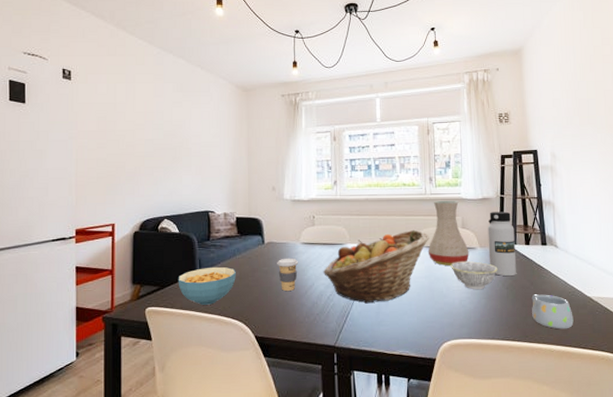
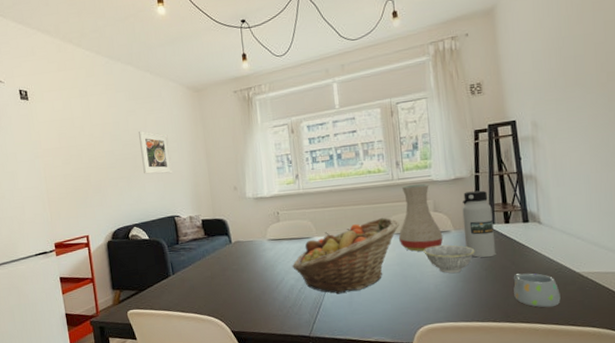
cereal bowl: present [178,266,236,305] -> none [153,268,208,305]
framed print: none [182,123,212,168] -> present [139,131,172,174]
coffee cup: present [277,258,298,291] -> none [245,255,267,287]

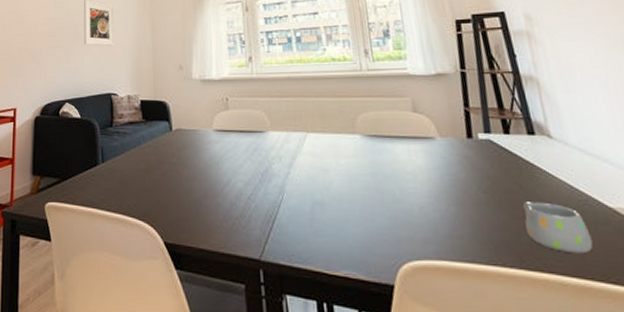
fruit basket: present [292,217,400,294] -> none [241,114,371,207]
vase: present [398,184,443,252] -> none [370,78,427,161]
bowl: present [423,245,475,273] -> none [402,155,469,192]
water bottle: present [462,190,496,258] -> none [447,90,497,176]

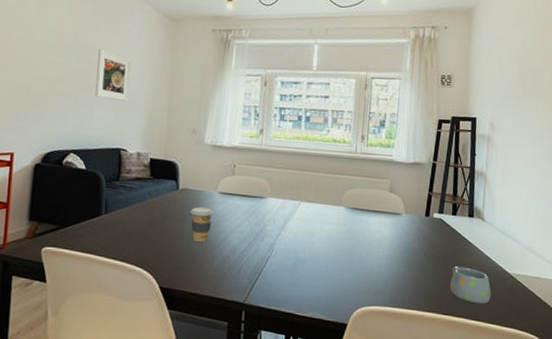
coffee cup: none [187,147,212,187] -> present [190,206,213,242]

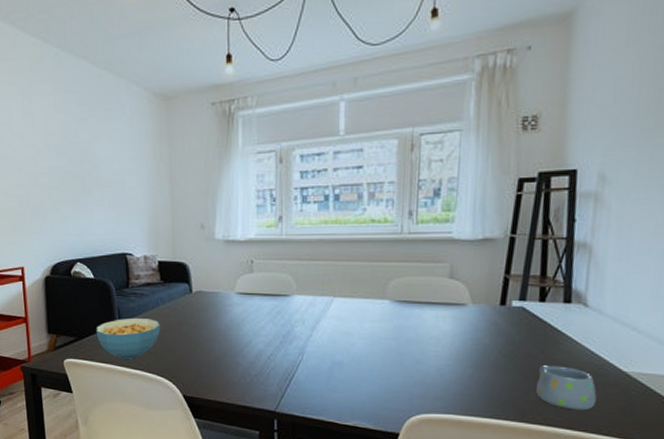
cereal bowl: none [80,209,145,250] -> present [96,317,160,359]
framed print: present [95,49,131,102] -> none [90,146,127,202]
coffee cup: present [190,206,213,242] -> none [207,310,232,348]

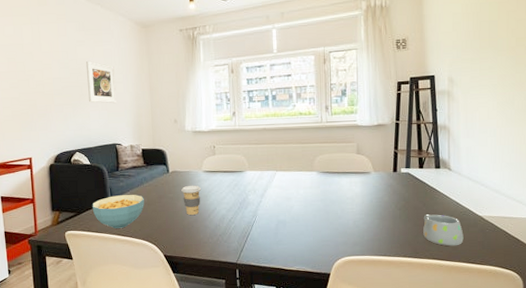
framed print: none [90,146,127,202] -> present [86,61,117,104]
coffee cup: none [207,310,232,348] -> present [181,185,201,215]

